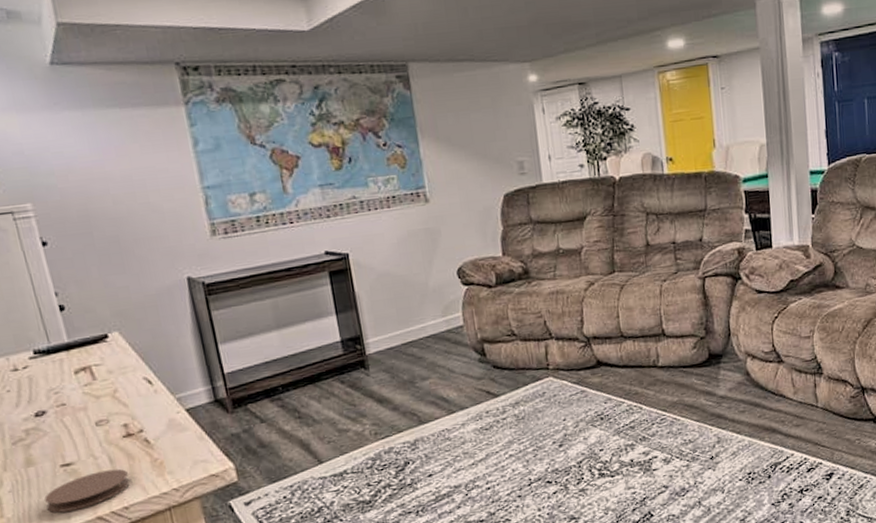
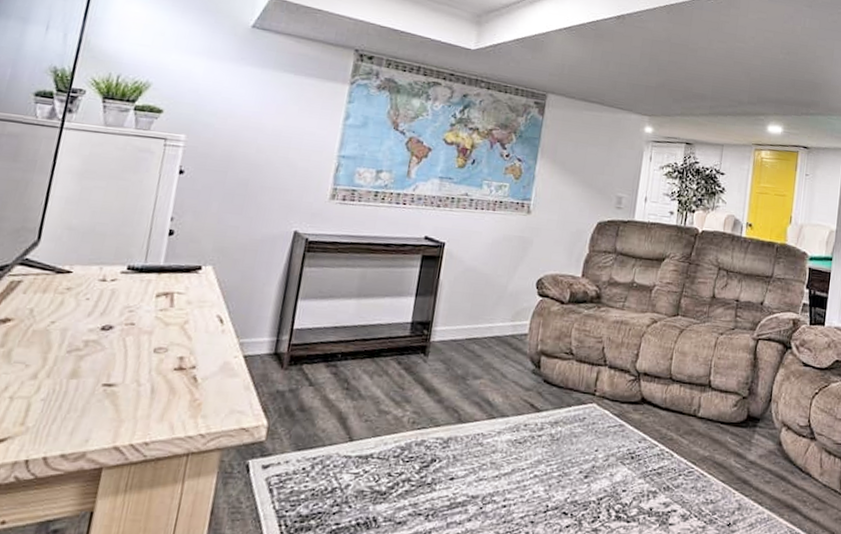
coaster: present [44,468,131,513] -> none [69,399,165,435]

